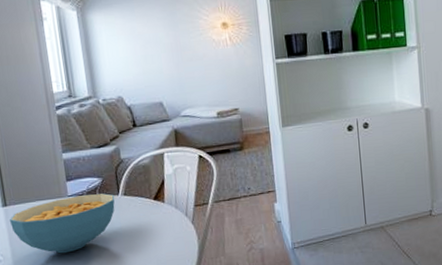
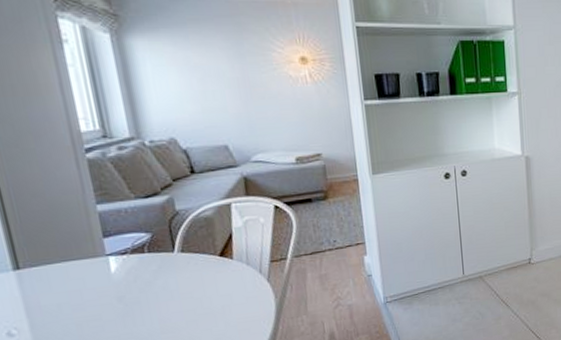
cereal bowl: present [10,193,115,254] -> none [25,250,170,323]

